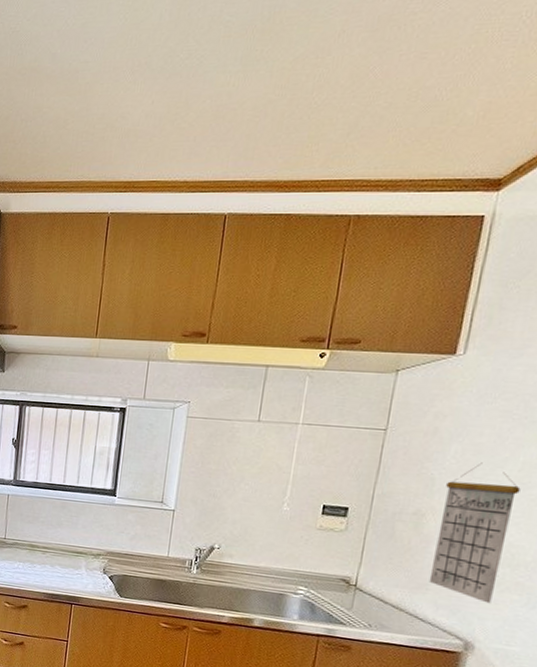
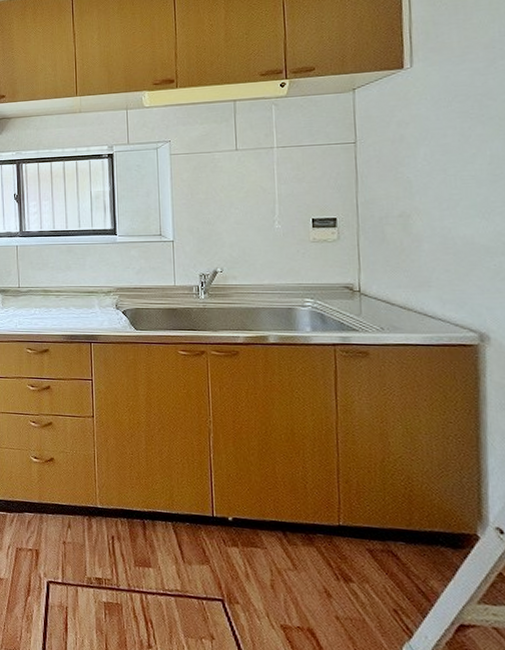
calendar: present [428,462,521,604] -> none [424,161,495,293]

